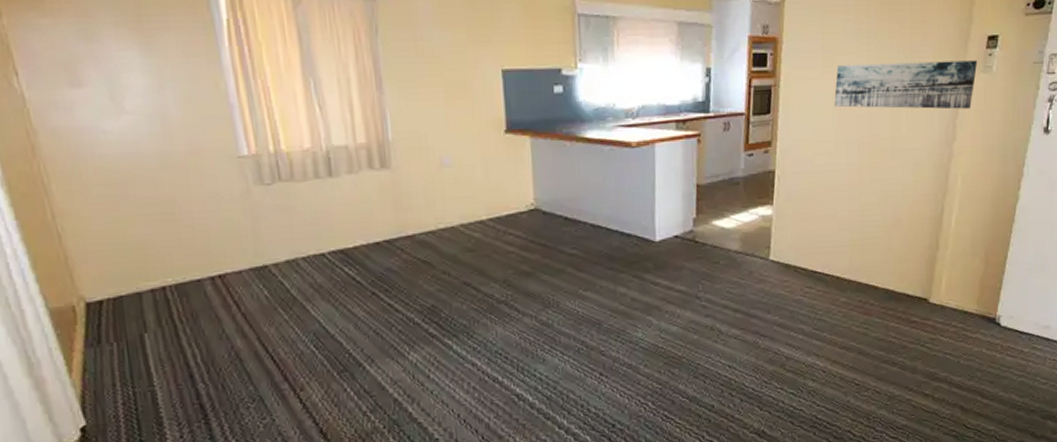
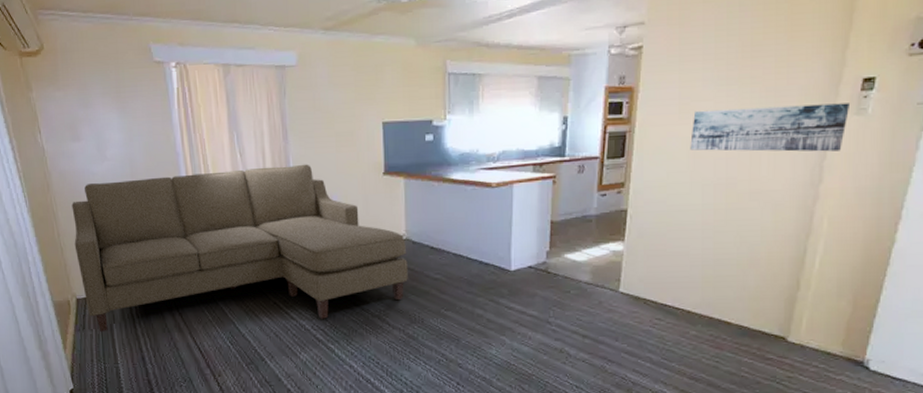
sofa: none [72,119,539,345] -> present [71,164,408,331]

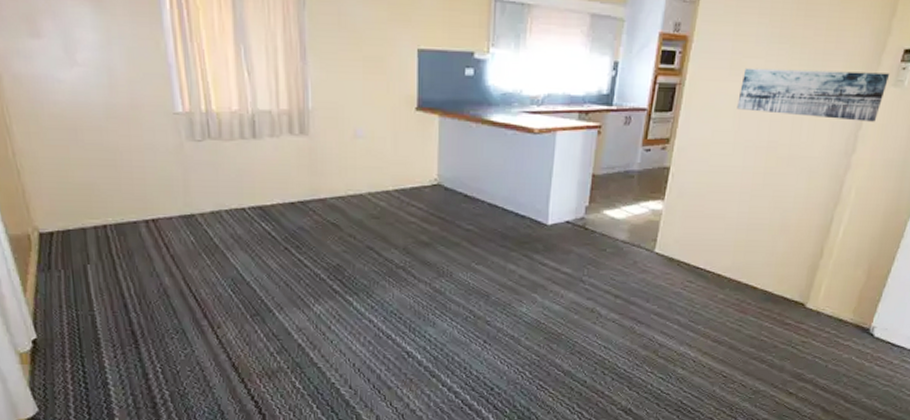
sofa: present [71,164,408,331] -> none [30,90,438,273]

